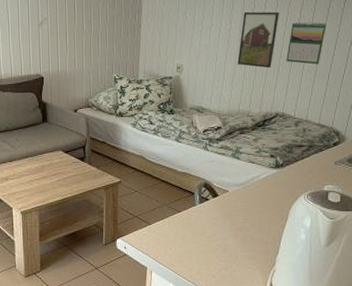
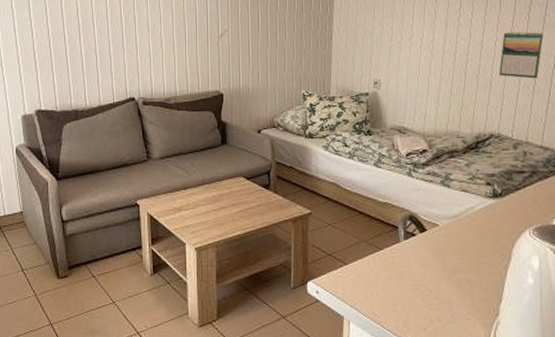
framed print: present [237,11,279,69] -> none [443,20,489,83]

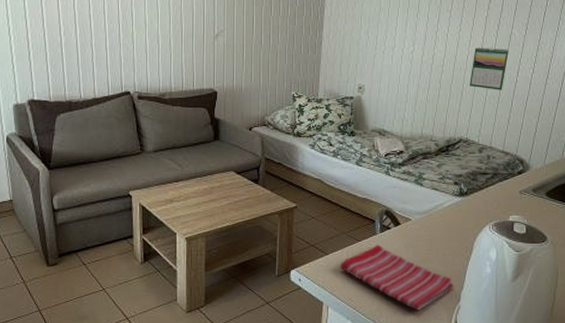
dish towel: none [361,253,492,326] -> present [341,244,455,310]

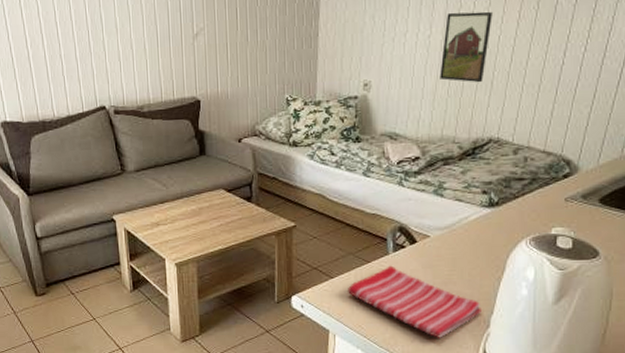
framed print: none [420,34,462,92] -> present [440,11,492,83]
calendar: present [469,47,509,90] -> none [502,23,553,77]

